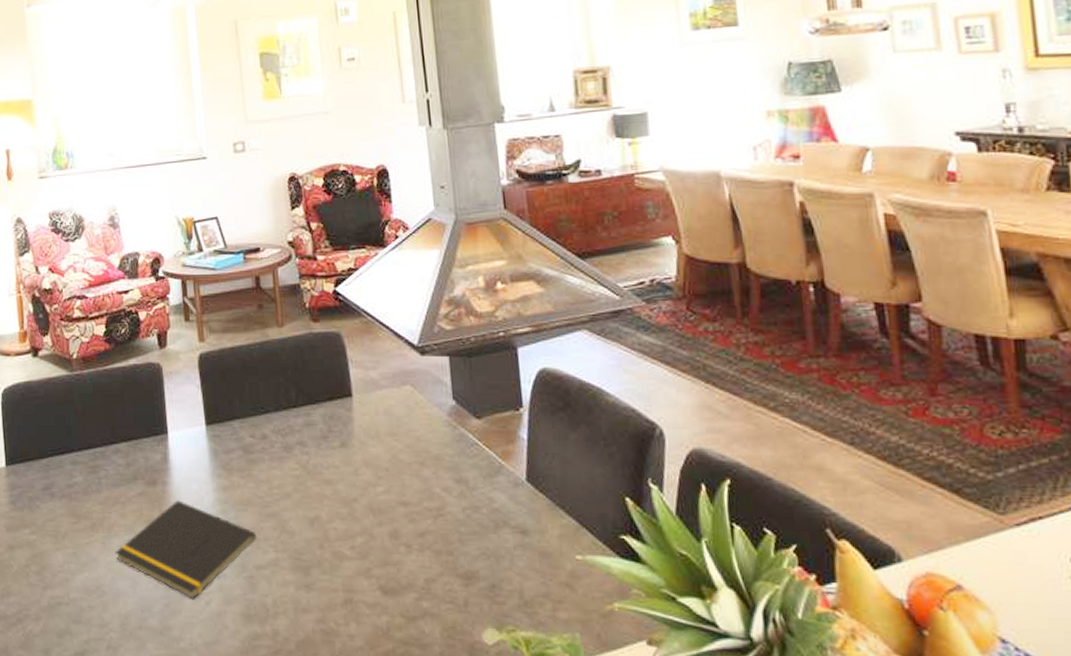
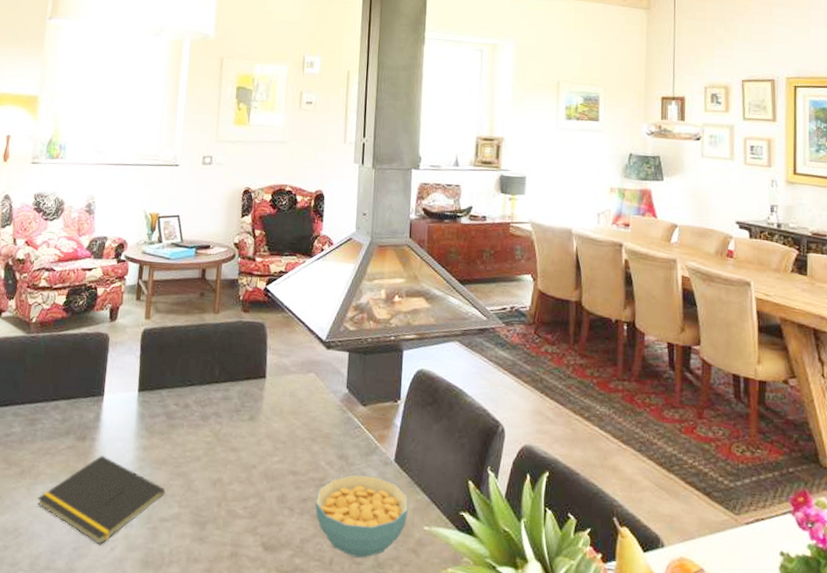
cereal bowl: none [436,500,553,597] -> present [315,474,409,558]

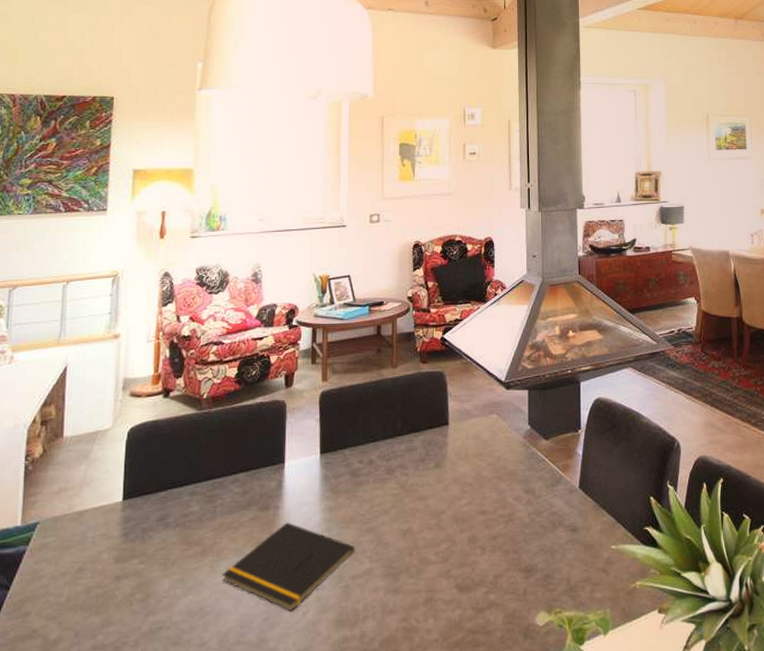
cereal bowl: present [315,474,409,558] -> none [506,505,595,585]

